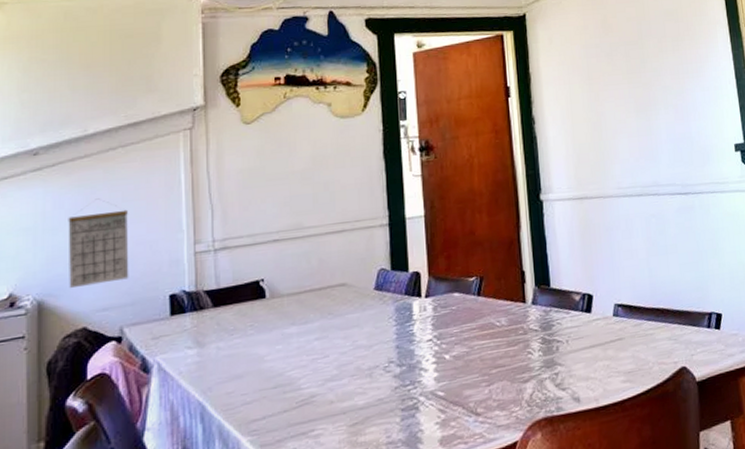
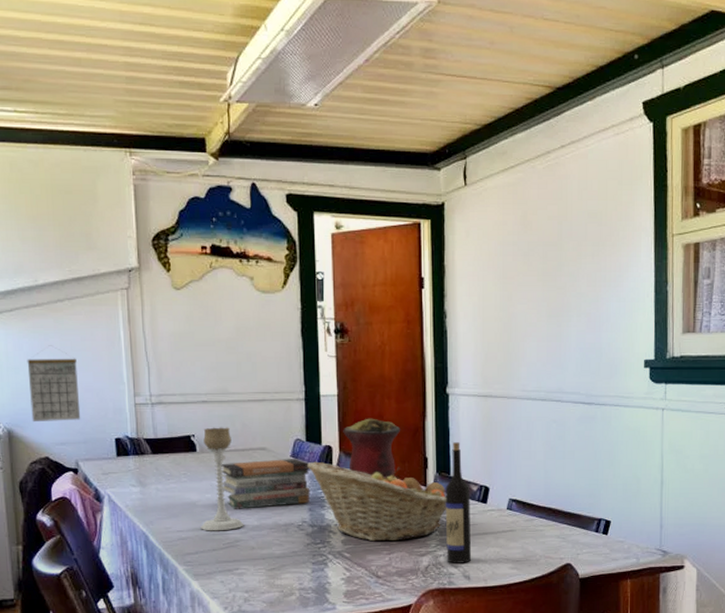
candle holder: none [269,265,321,390] -> present [201,427,244,531]
book stack: none [294,291,398,359] -> present [221,459,311,509]
fruit basket: none [393,285,548,374] -> present [307,461,446,542]
vase: none [432,236,494,301] -> present [343,418,400,479]
wine bottle: none [545,250,580,386] -> present [445,442,472,563]

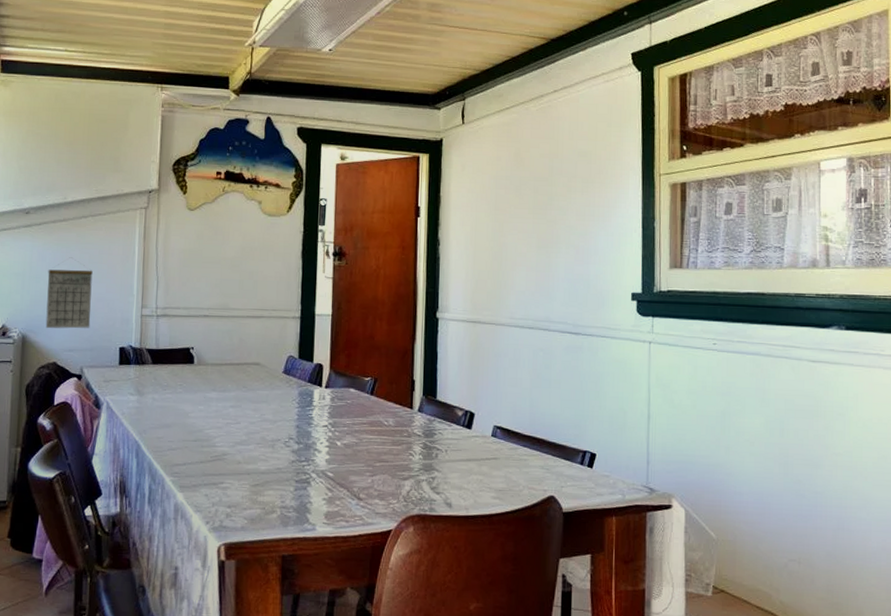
candle holder: present [201,427,244,531] -> none [191,341,233,444]
book stack: present [221,459,311,509] -> none [214,374,300,423]
fruit basket: present [307,461,446,542] -> none [298,378,432,463]
vase: present [343,418,400,479] -> none [334,338,390,400]
wine bottle: present [445,442,472,563] -> none [429,366,456,490]

